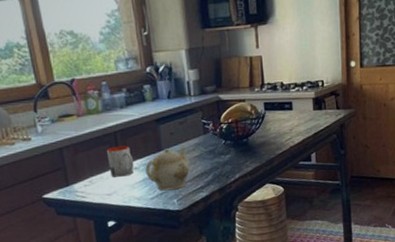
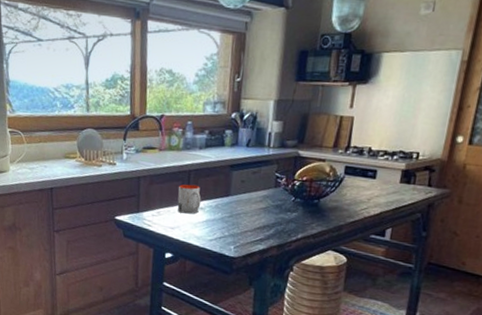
teapot: present [145,147,191,191] -> none [209,195,255,237]

